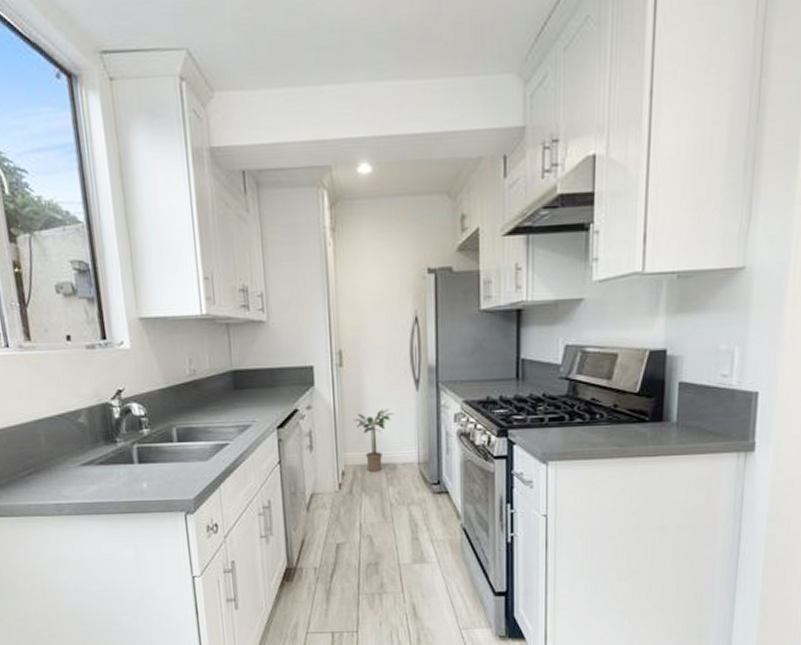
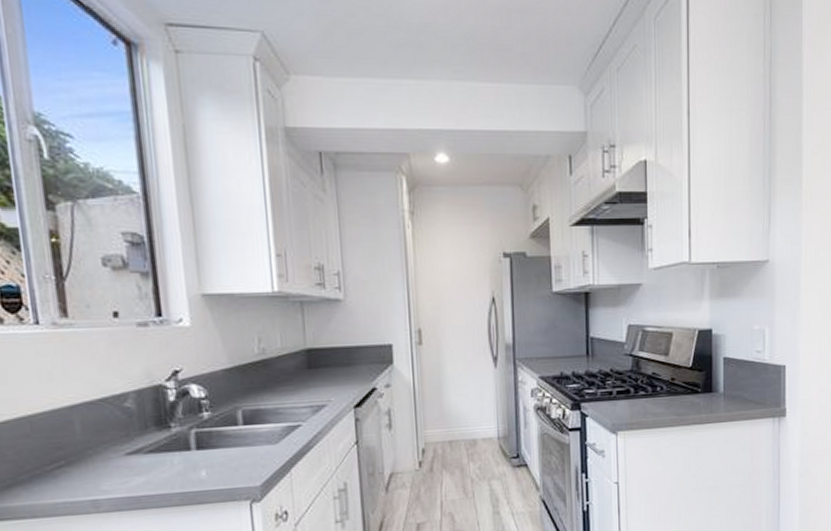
potted plant: present [354,409,394,473] -> none [433,386,474,449]

